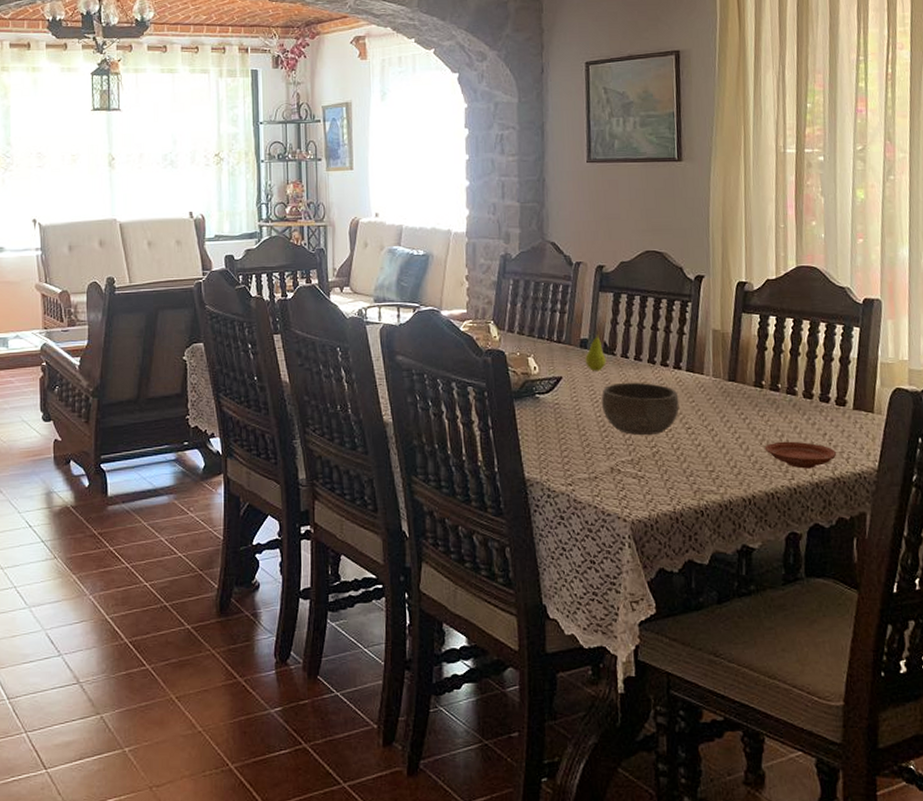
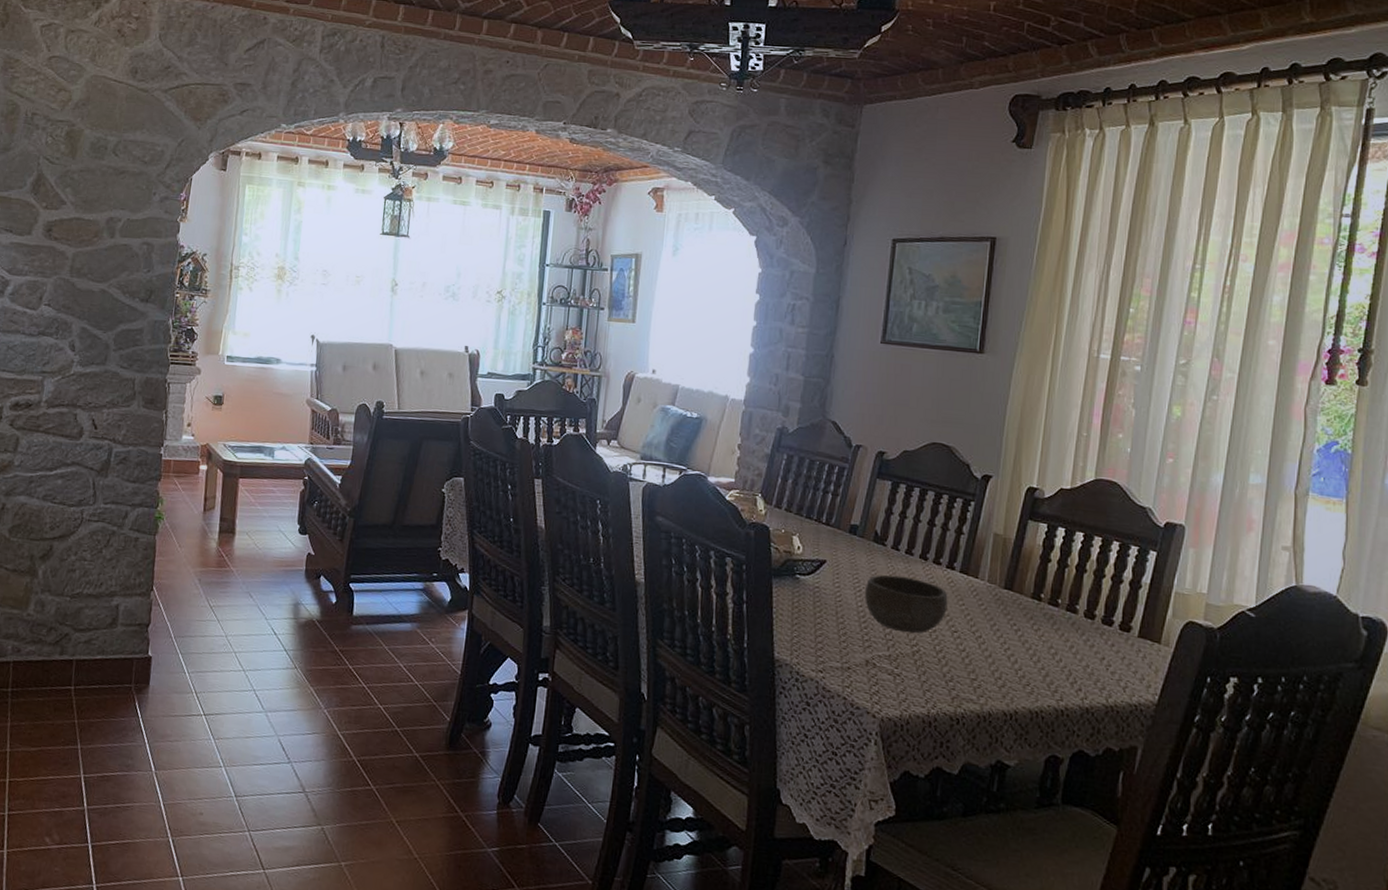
fruit: present [585,331,606,372] -> none [853,518,875,561]
plate: present [764,441,837,469] -> none [1034,659,1114,693]

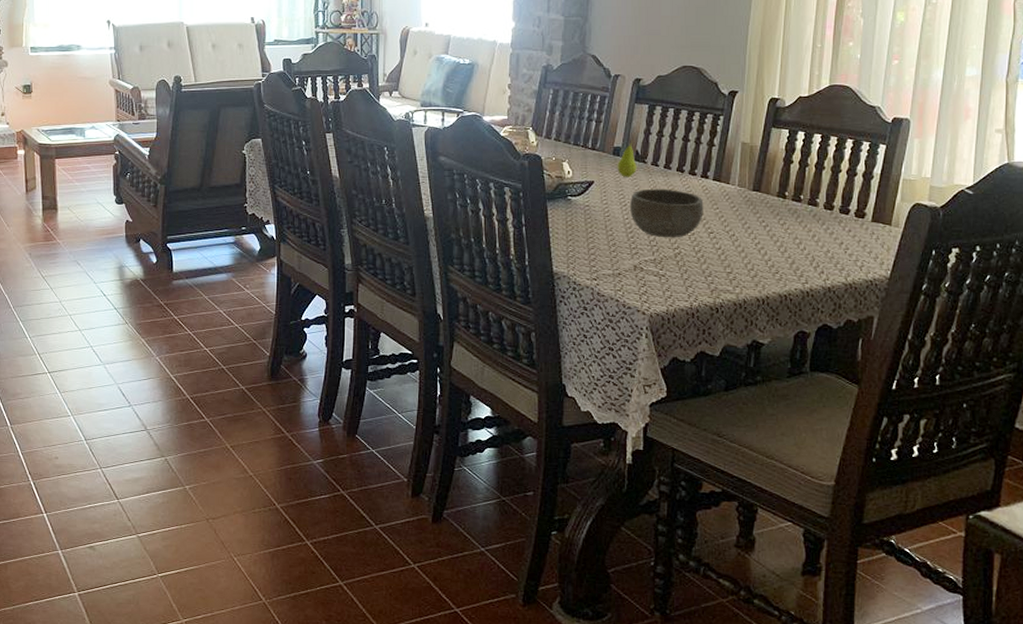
fruit: none [853,518,875,561] -> present [617,140,637,178]

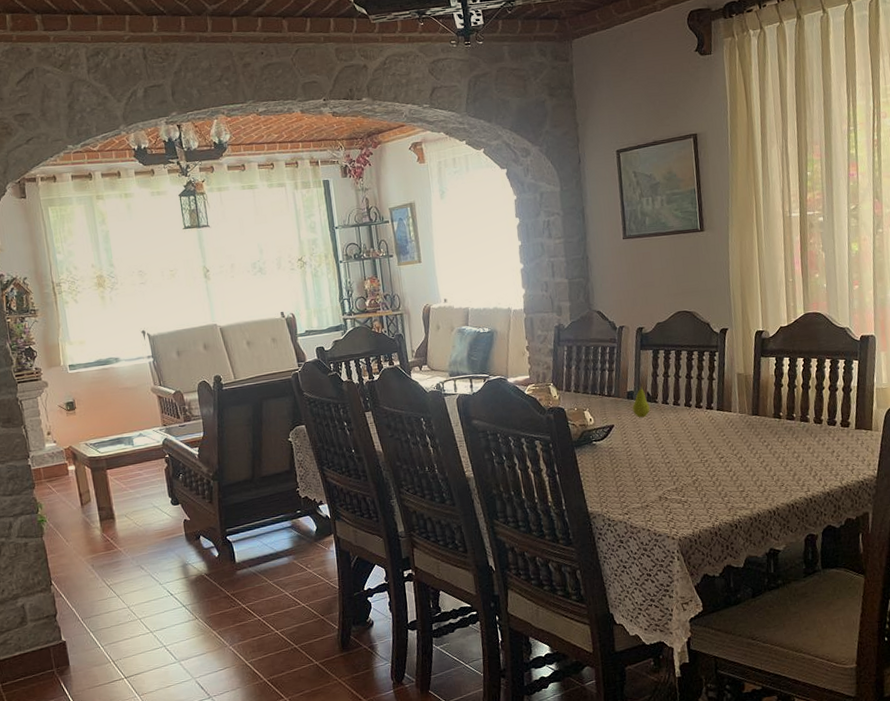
bowl: present [629,188,704,237] -> none [648,423,713,468]

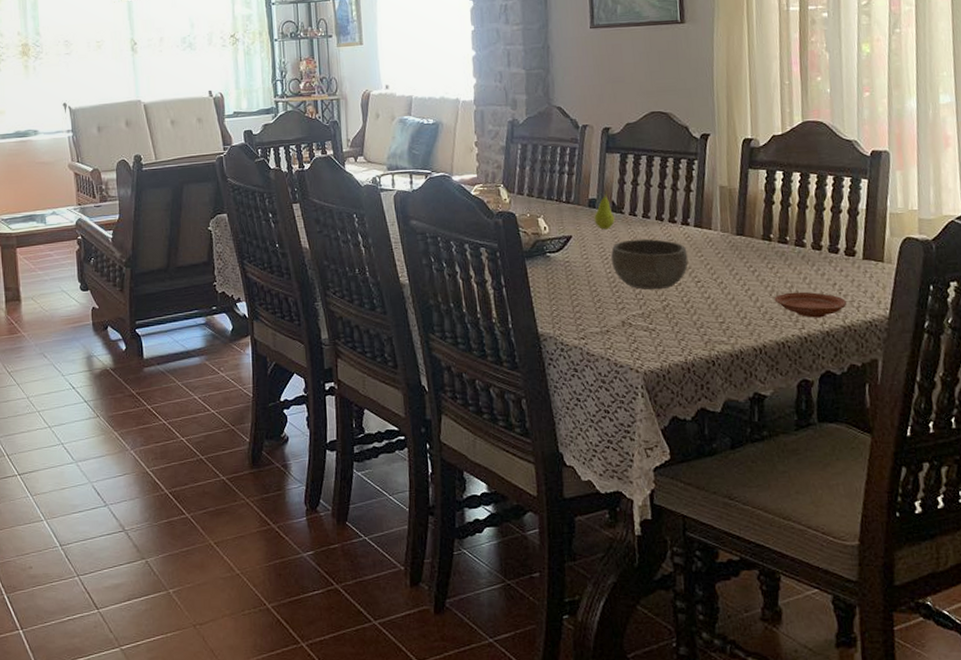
bowl: none [648,423,713,468] -> present [610,238,688,290]
plate: none [784,460,844,482] -> present [774,291,847,318]

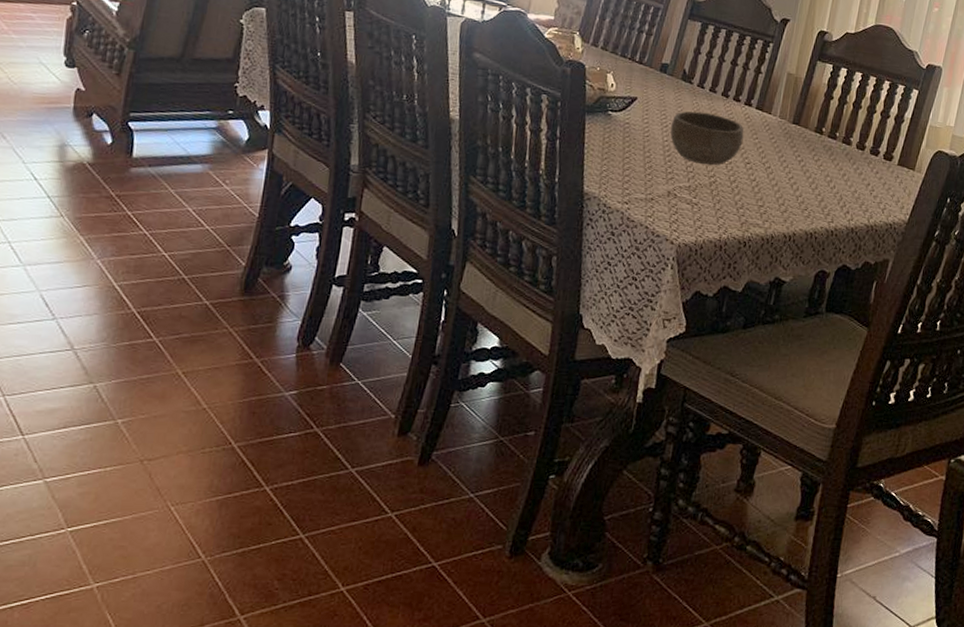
fruit: present [594,190,615,231] -> none [662,57,683,98]
plate: present [774,291,847,318] -> none [813,186,875,215]

